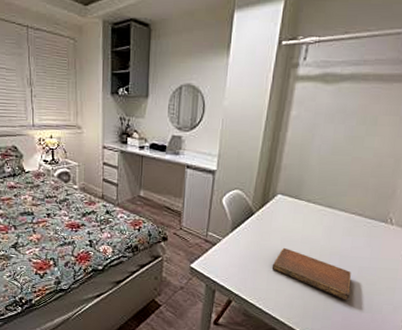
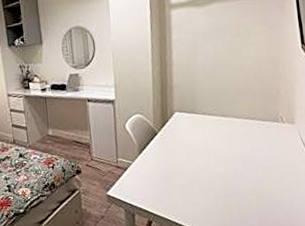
notebook: present [271,247,351,301] -> none [183,161,261,202]

